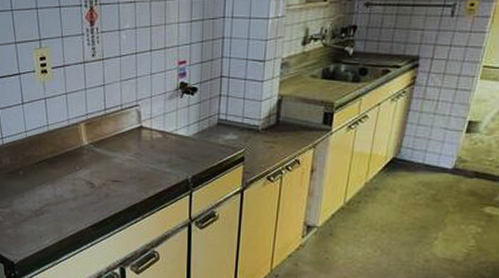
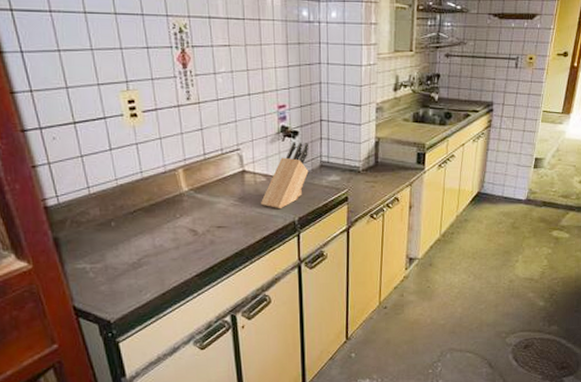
knife block: none [156,98,208,166] -> present [261,142,309,208]

